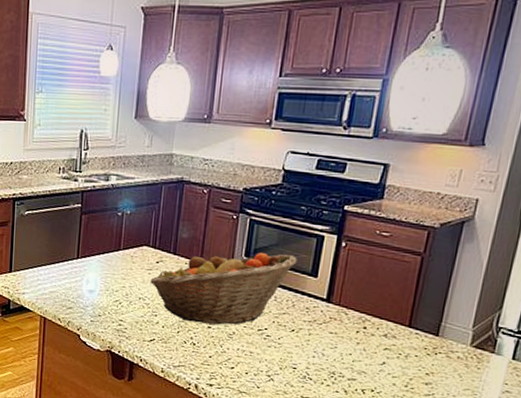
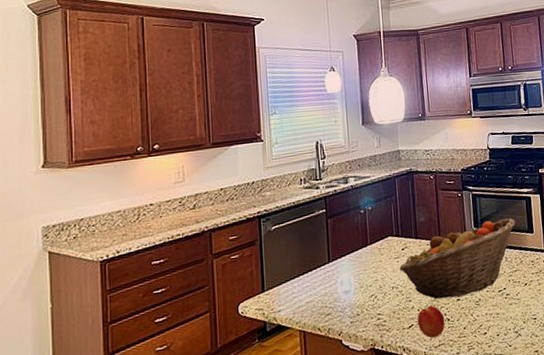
peach: none [160,325,191,358] -> present [417,305,446,338]

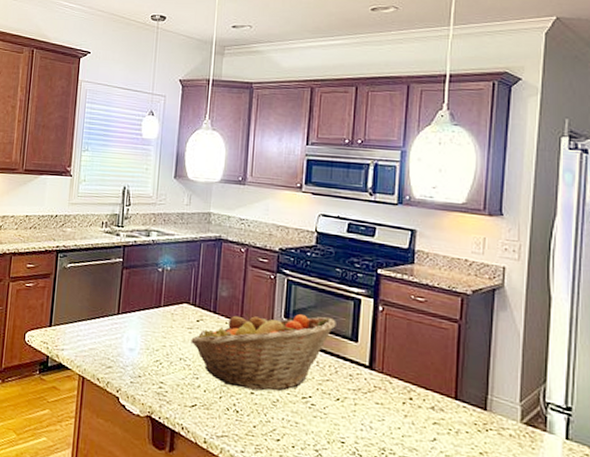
peach: present [417,305,446,338] -> none [202,390,233,427]

